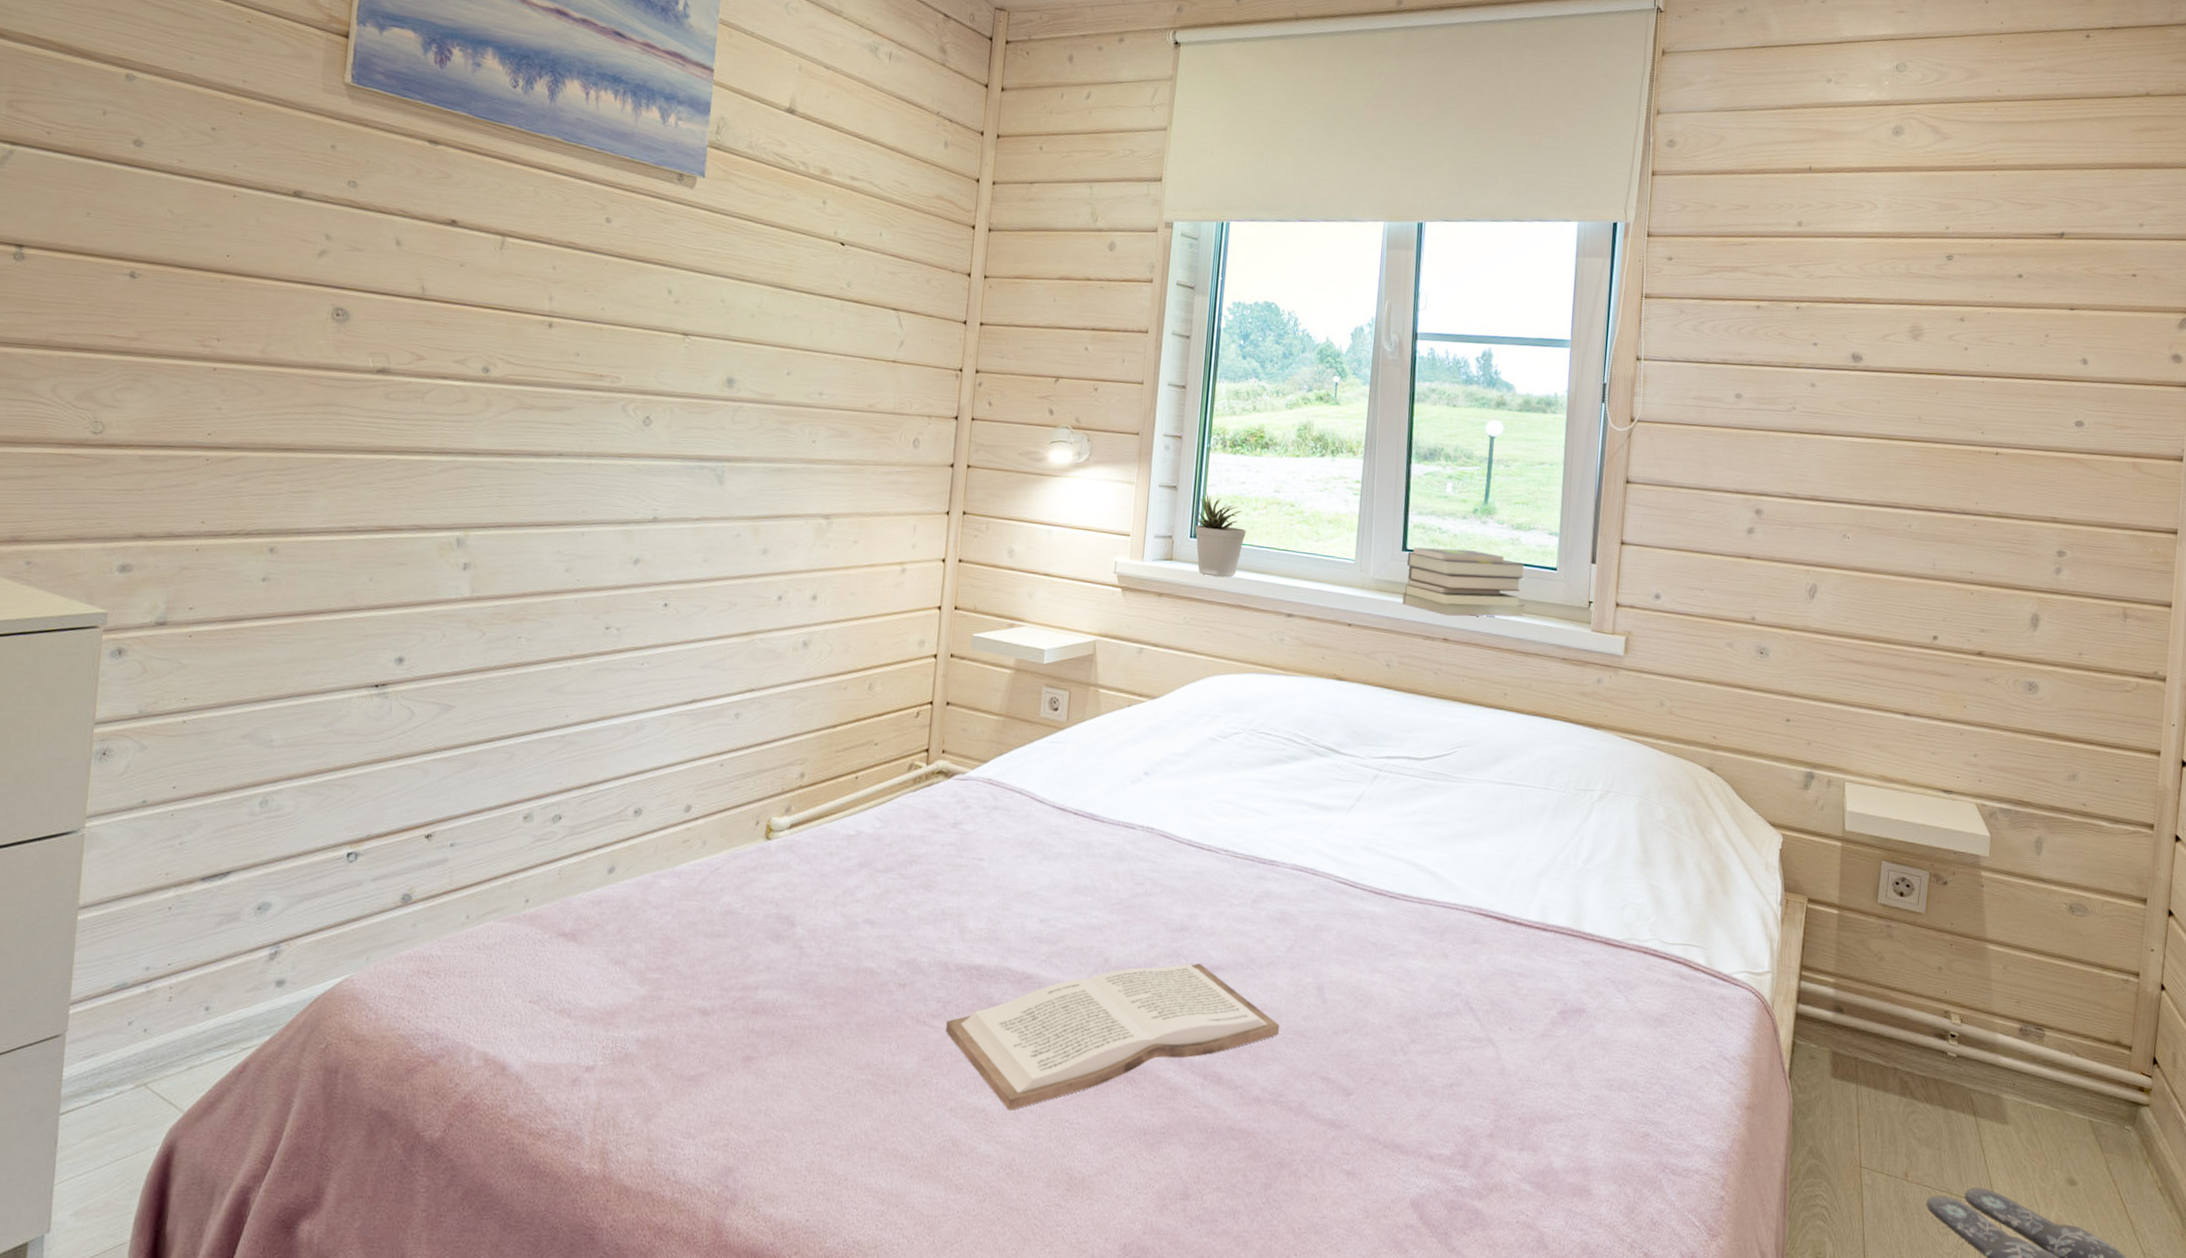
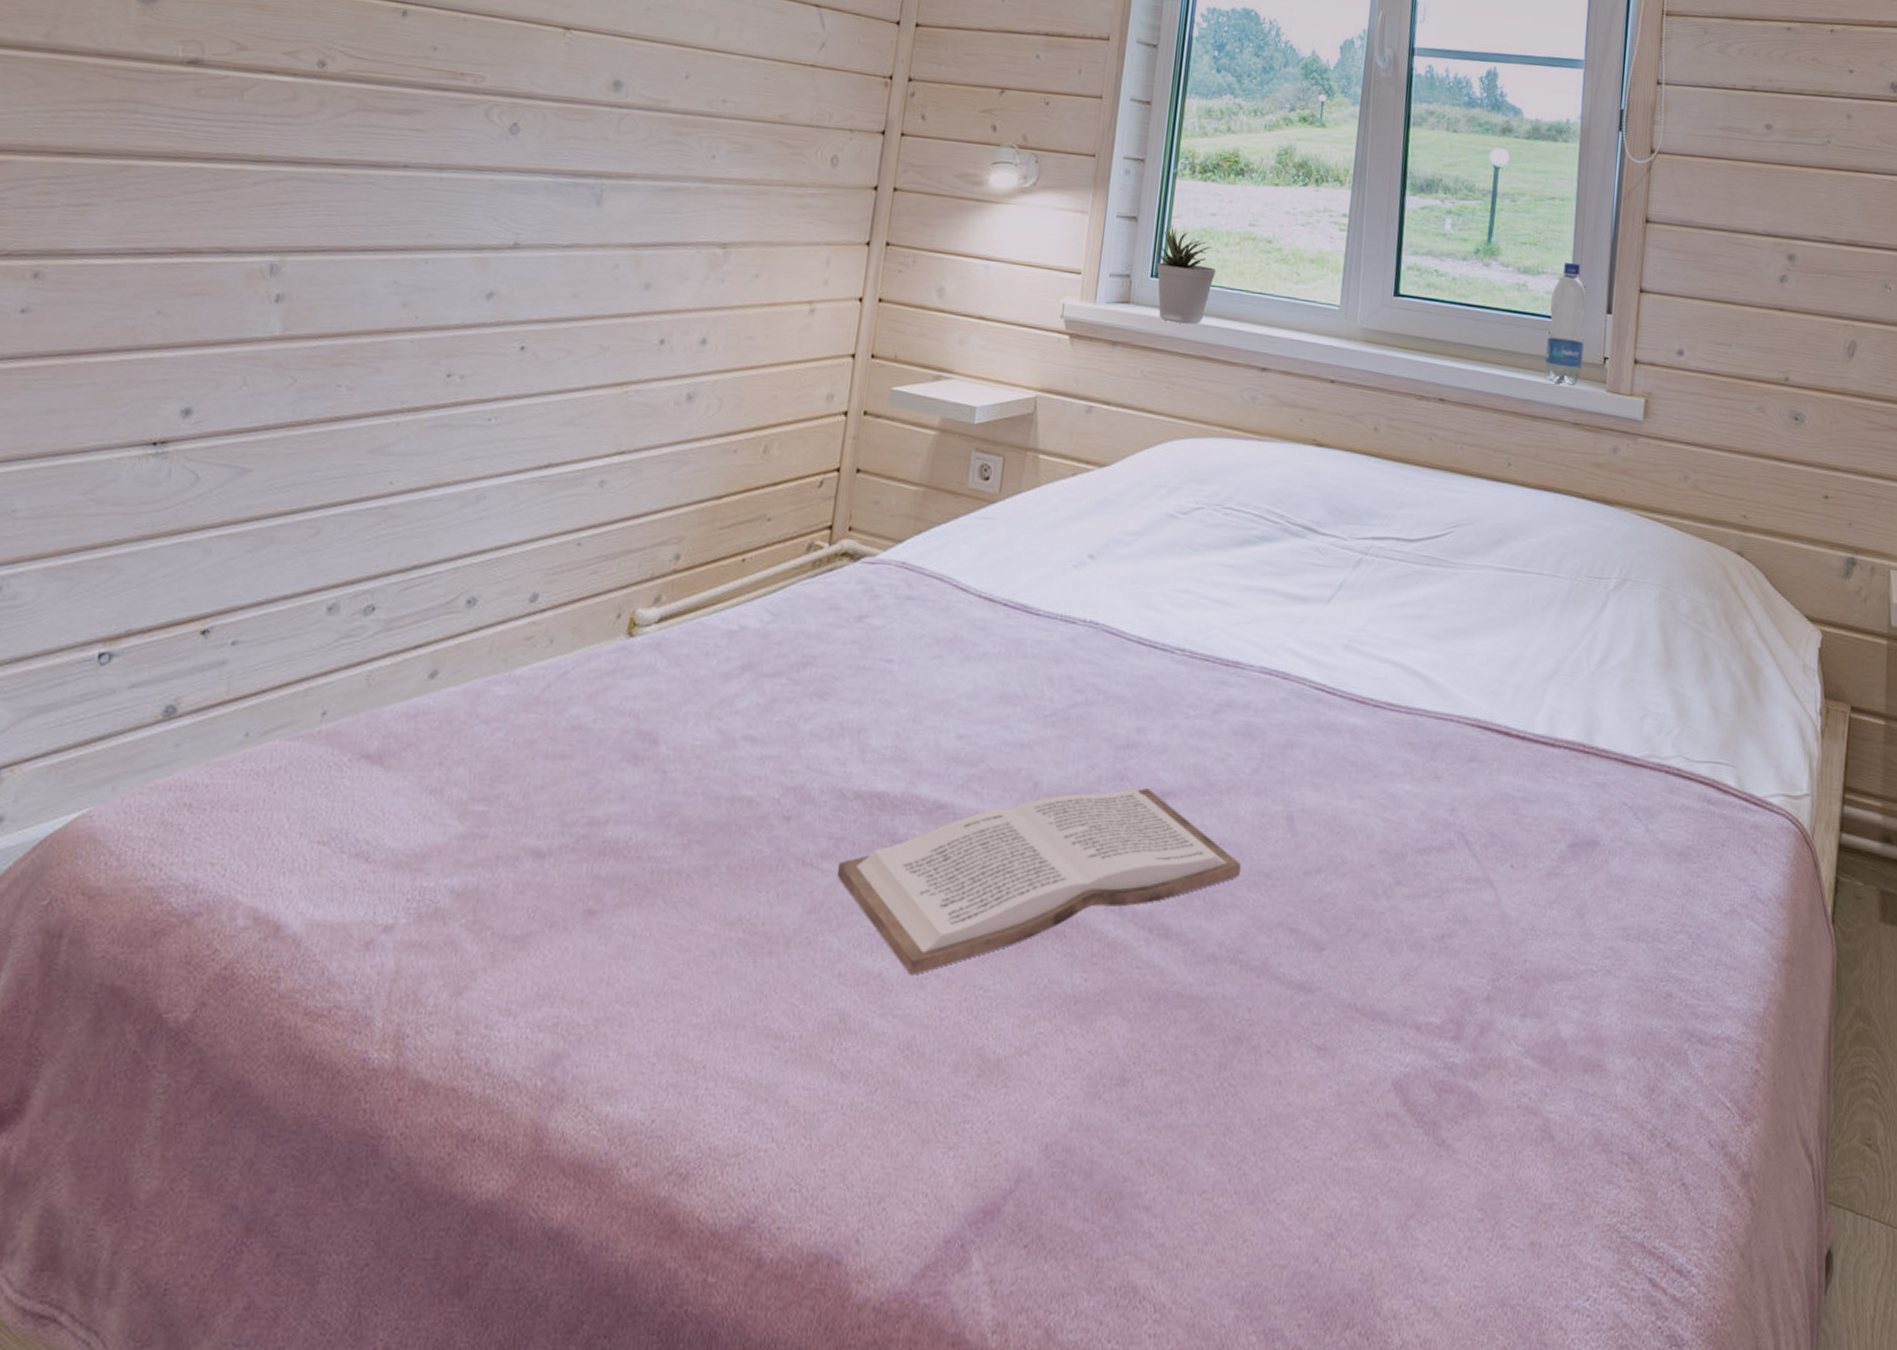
books: present [1402,547,1526,617] -> none [1393,292,1533,375]
bottle: none [1536,519,1574,626] -> present [1544,262,1587,386]

